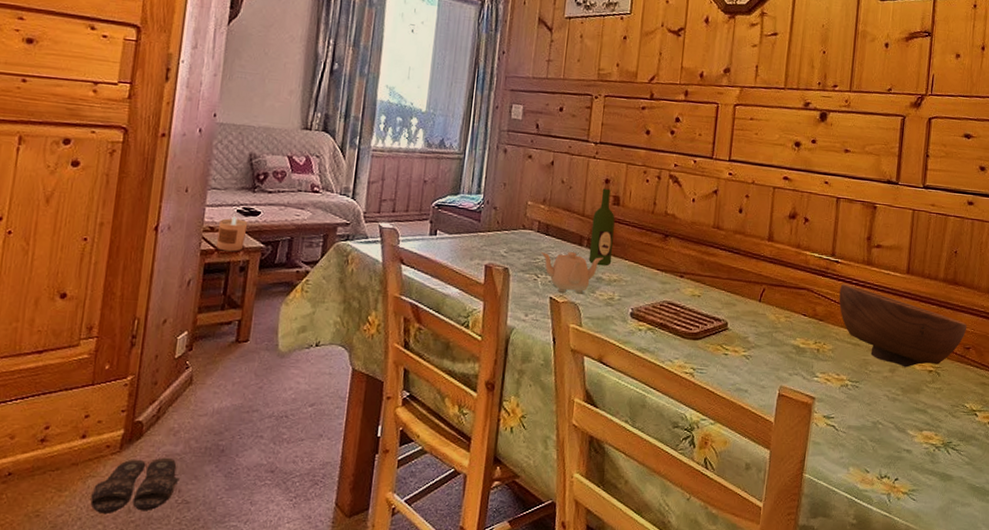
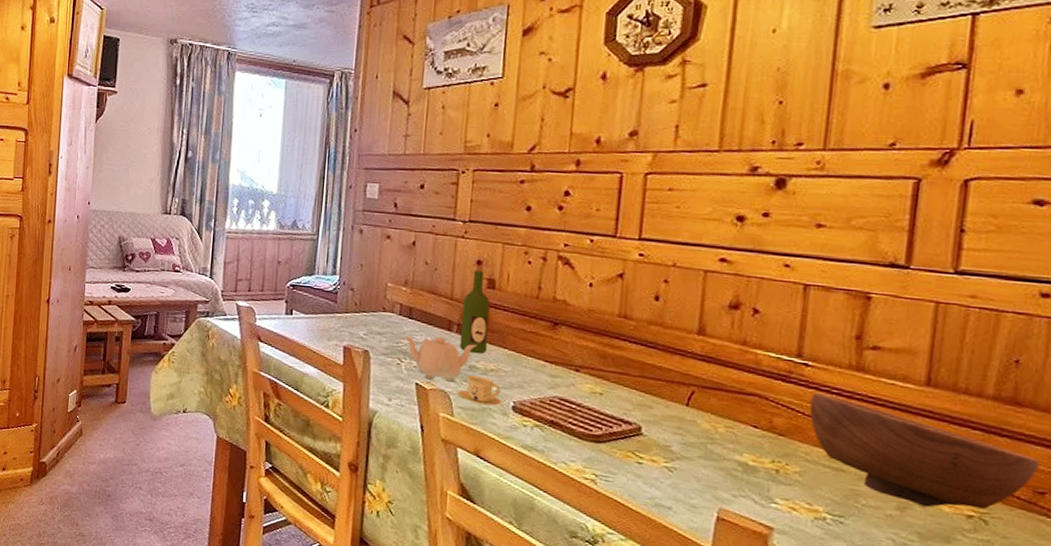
slippers: present [90,457,180,513] -> none [11,492,76,537]
candle: present [216,216,248,252] -> none [96,292,121,324]
cup and saucer: none [585,286,623,314] -> present [456,375,503,406]

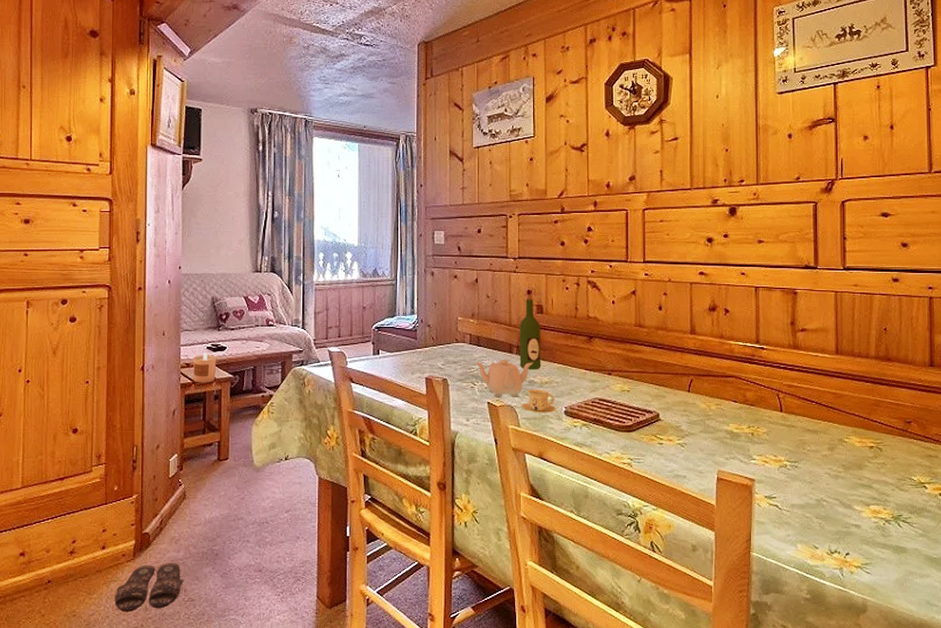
slippers: none [11,492,76,537] -> present [115,562,184,612]
candle: none [96,292,121,324] -> present [193,352,217,383]
wooden bowl: present [809,391,1040,510] -> none [768,368,906,445]

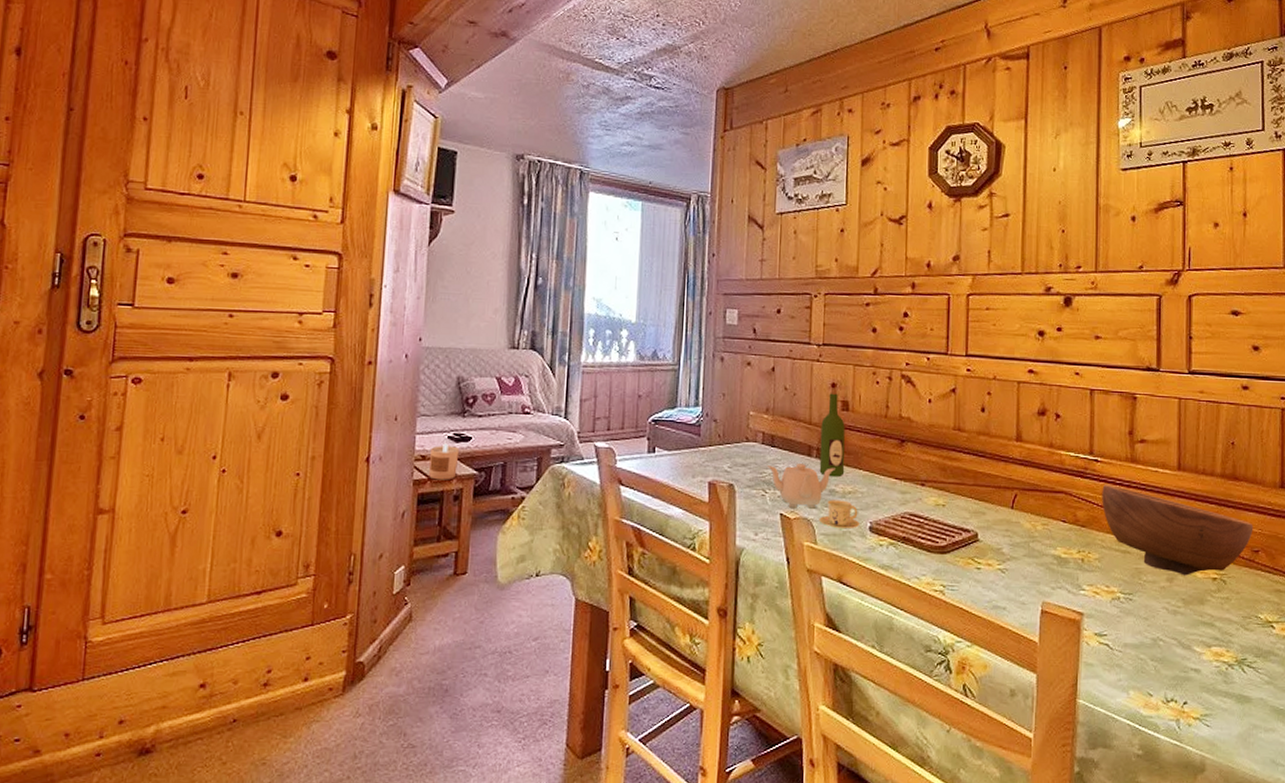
slippers: present [115,562,184,612] -> none [316,699,404,760]
wooden bowl: none [768,368,906,445] -> present [1102,484,1254,576]

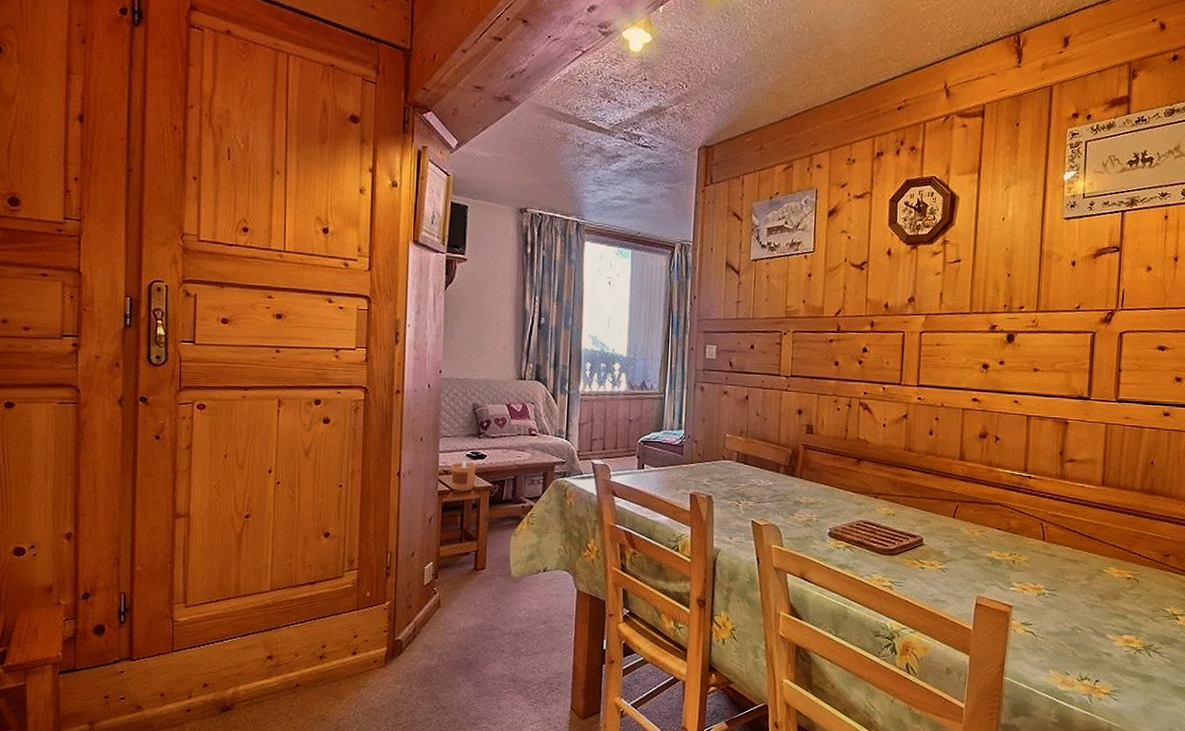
teapot: present [766,464,835,510] -> none [740,479,800,518]
wine bottle: present [819,388,845,478] -> none [786,414,809,491]
cup and saucer: present [819,500,860,529] -> none [785,509,821,534]
wooden bowl: present [1102,484,1254,576] -> none [1033,497,1166,575]

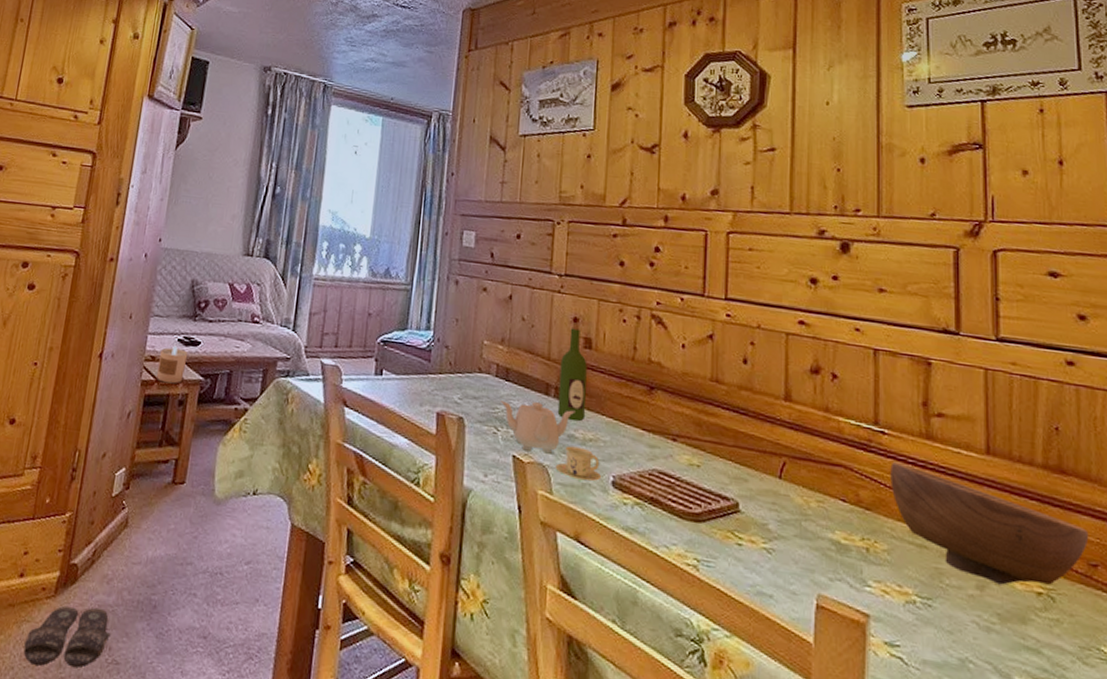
slippers: none [365,670,436,717] -> present [23,605,111,667]
teapot: none [740,479,800,518] -> present [499,401,575,456]
cup and saucer: none [785,509,821,534] -> present [555,446,602,482]
wine bottle: none [786,414,809,491] -> present [557,322,587,422]
wooden bowl: none [1033,497,1166,575] -> present [890,461,1089,585]

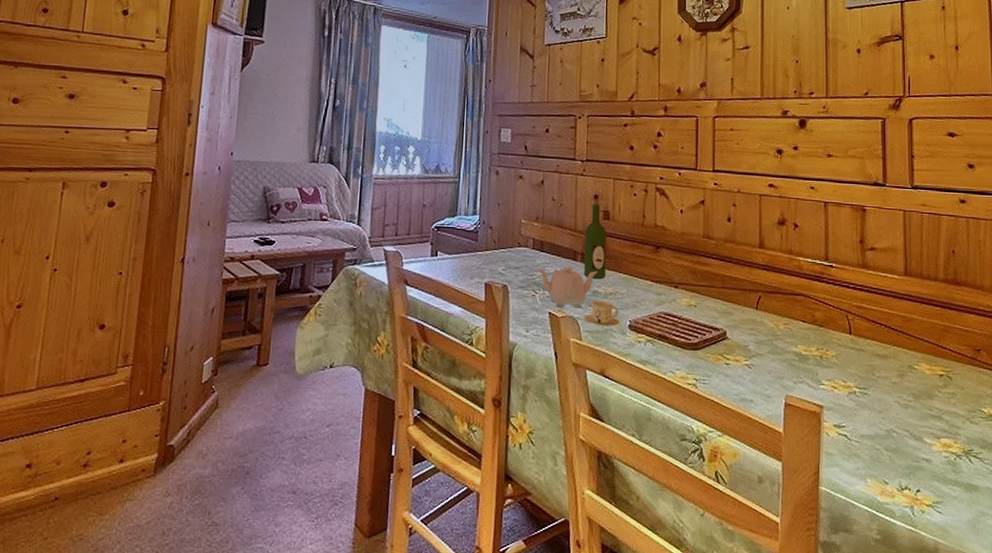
slippers: present [23,605,111,667] -> none [128,480,209,536]
candle: present [157,345,188,384] -> none [237,246,264,280]
wooden bowl: present [890,461,1089,585] -> none [837,287,975,372]

